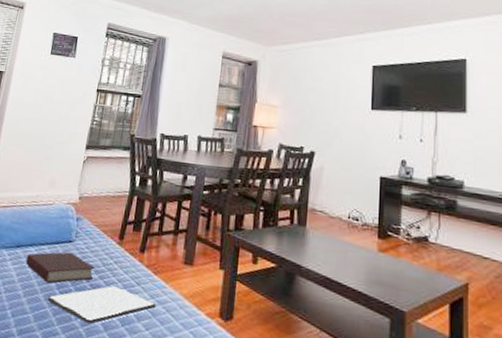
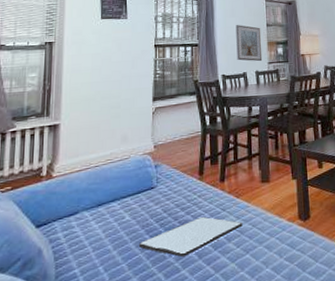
book: present [26,252,94,284] -> none [110,198,180,232]
picture frame: none [180,80,212,126] -> present [236,25,263,62]

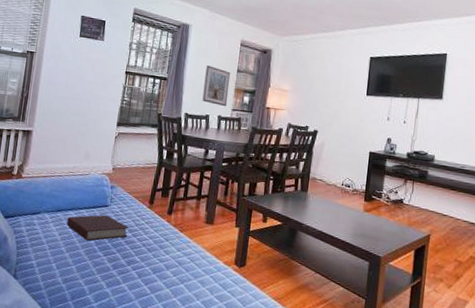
book: none [110,198,180,232] -> present [67,215,128,241]
tablet: present [138,216,243,258] -> none [87,241,182,273]

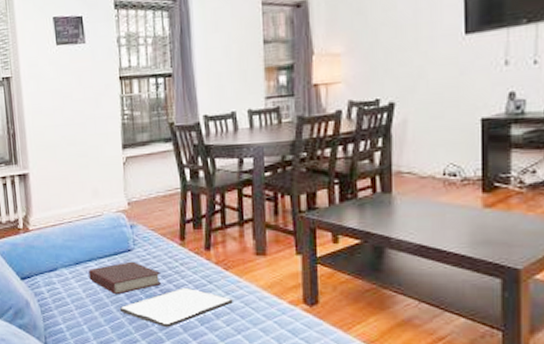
tablet: none [87,241,182,273] -> present [119,287,233,328]
picture frame: present [202,65,231,107] -> none [220,43,258,97]

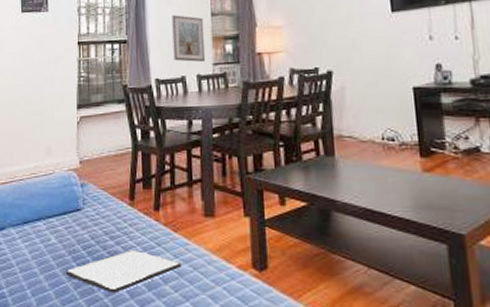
book: present [88,261,161,295] -> none [36,221,109,257]
picture frame: none [220,43,258,97] -> present [172,15,206,63]

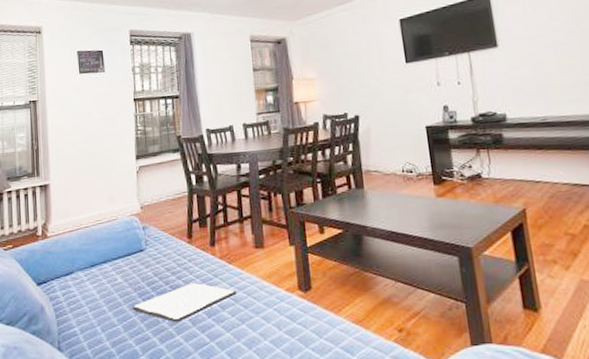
picture frame: present [172,15,206,63] -> none [218,71,250,113]

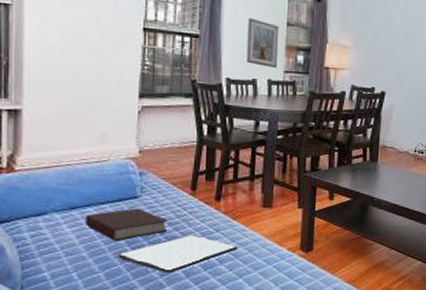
book: none [103,260,171,294] -> present [85,208,167,242]
picture frame: none [218,71,250,113] -> present [246,18,280,69]

